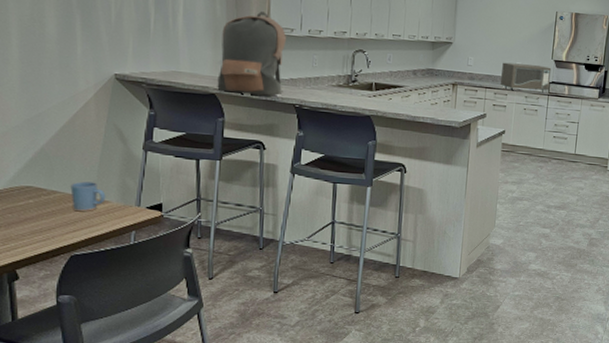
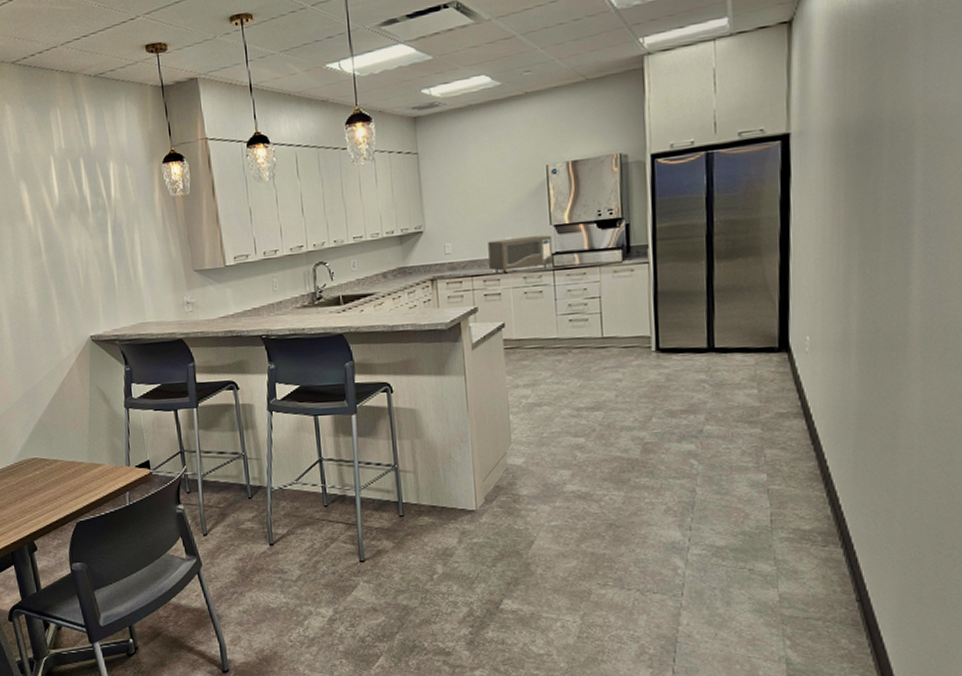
mug: present [70,181,106,212] -> none [68,447,99,478]
backpack: present [217,11,287,97] -> none [180,243,248,335]

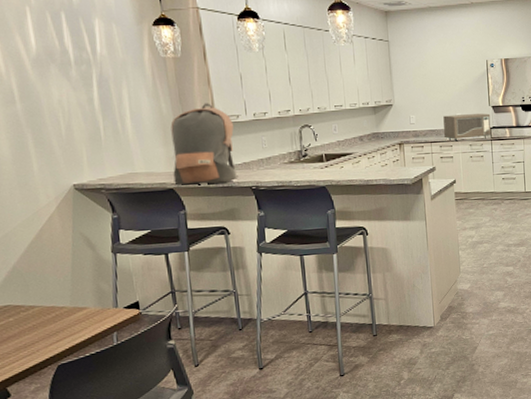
backpack: none [180,243,248,335] -> present [170,103,238,186]

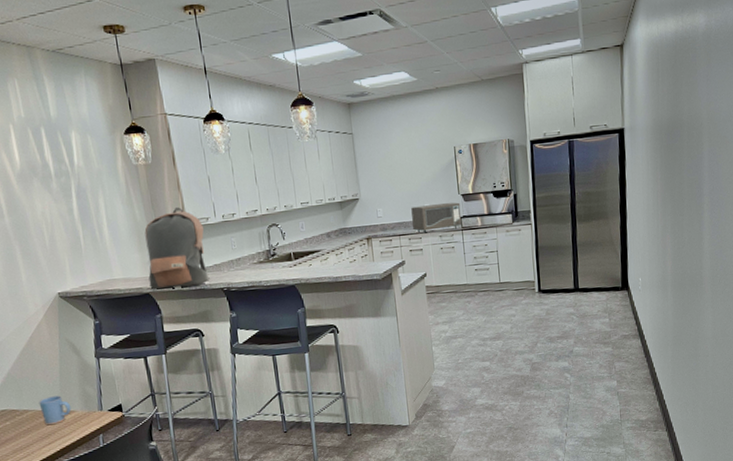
mug: none [47,291,83,322] -> present [39,395,72,425]

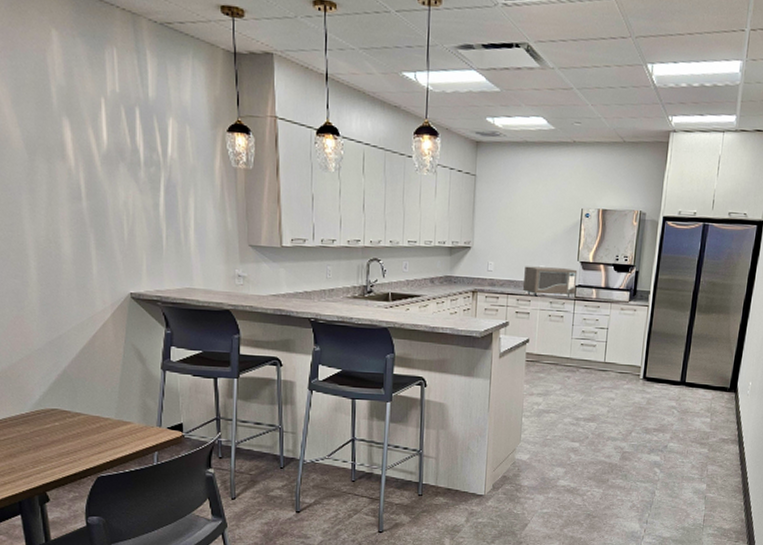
mug: present [39,395,72,425] -> none [93,403,128,434]
backpack: present [144,207,210,290] -> none [231,222,300,311]

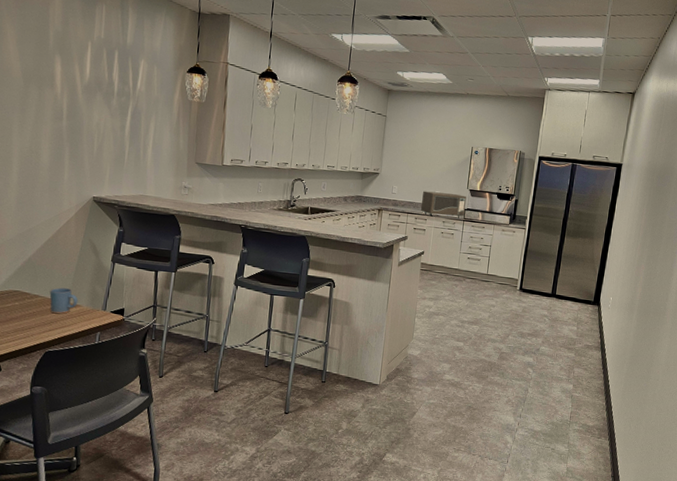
mug: none [93,403,128,434] -> present [49,287,78,314]

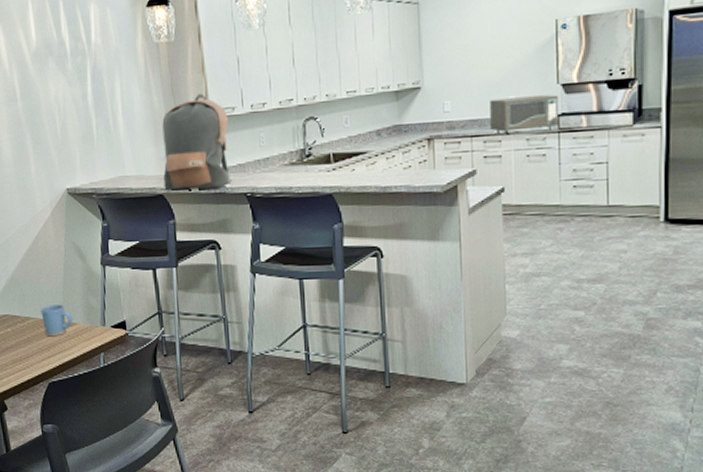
backpack: none [176,145,238,218] -> present [162,94,232,191]

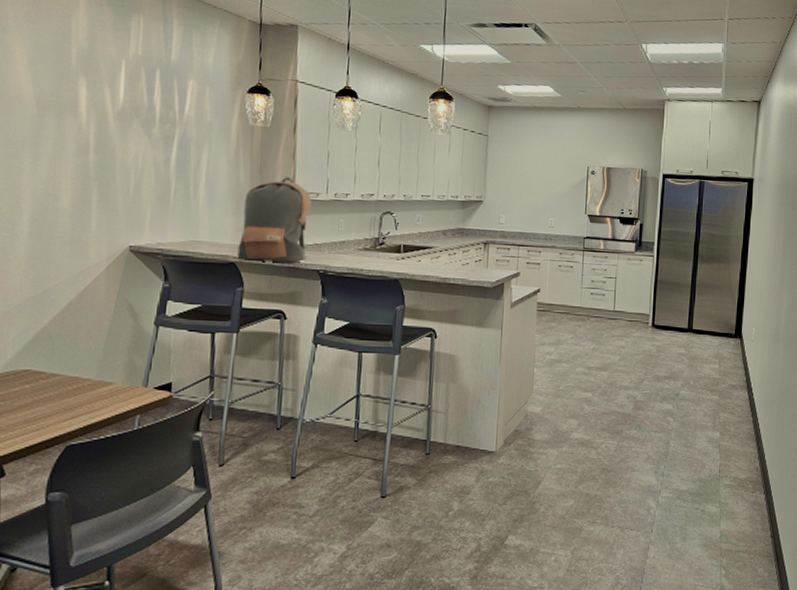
mug: present [41,304,73,337] -> none [71,362,111,396]
microwave: present [490,94,560,134] -> none [534,219,586,247]

